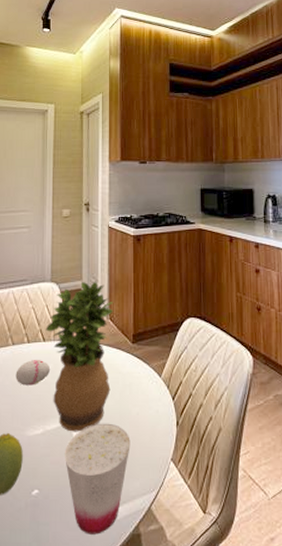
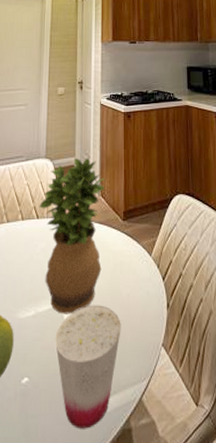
decorative egg: present [15,360,51,386] -> none [9,238,44,265]

